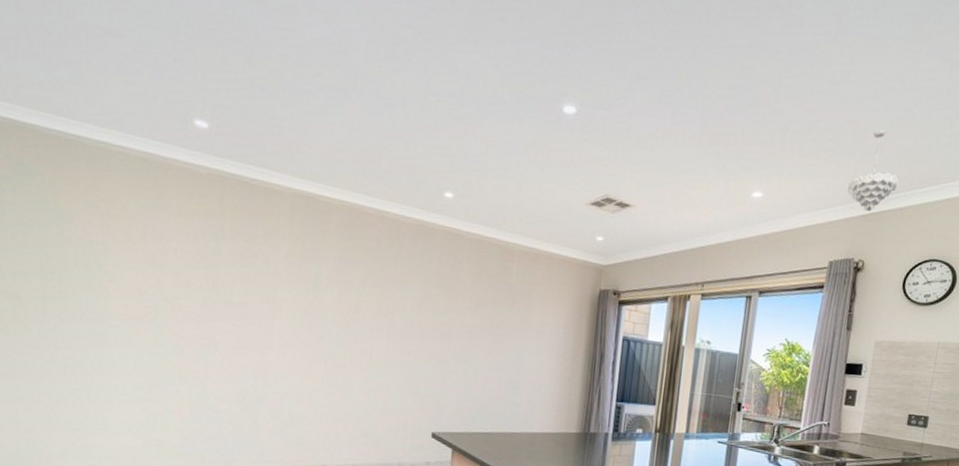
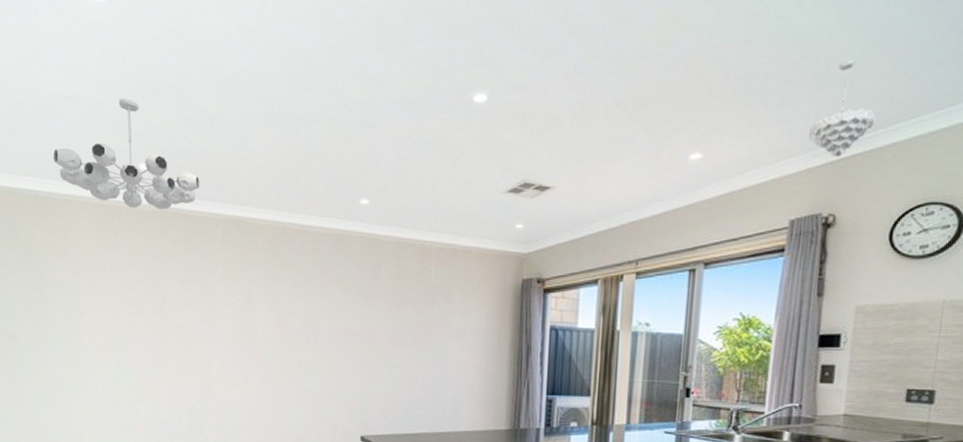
chandelier: none [83,43,267,174] -> present [53,99,200,209]

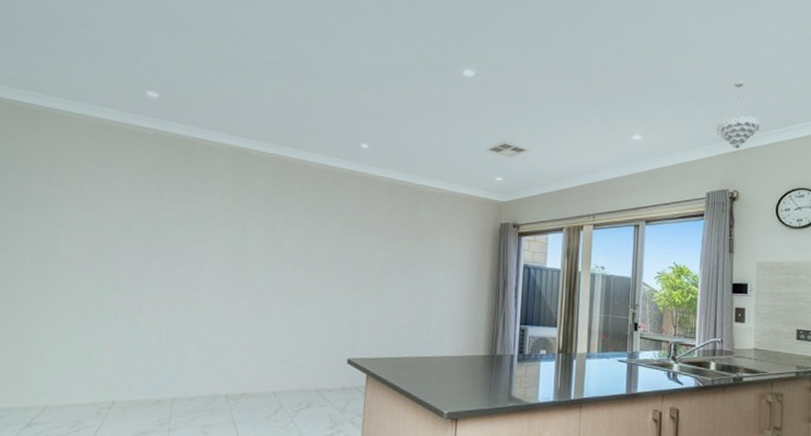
chandelier: present [53,99,200,209] -> none [54,32,208,135]

